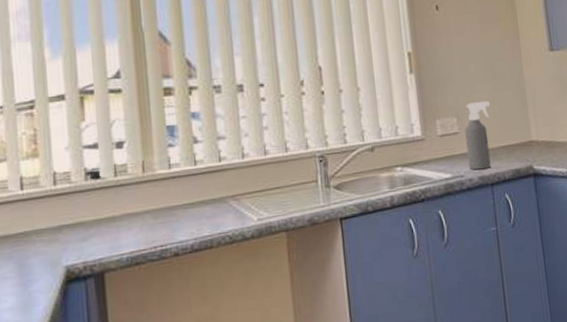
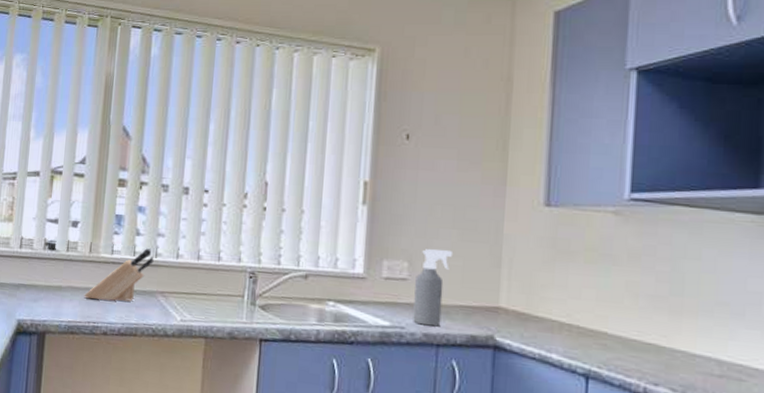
knife block: none [144,154,218,223] -> present [84,248,154,302]

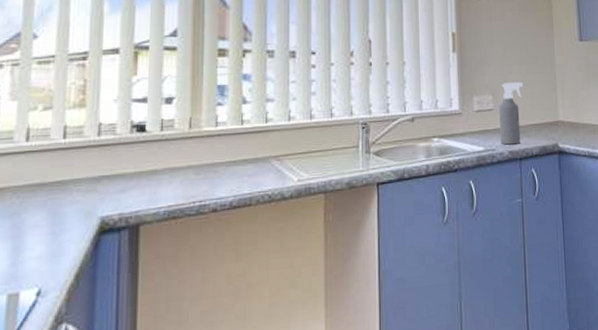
knife block: present [84,248,154,302] -> none [186,115,264,178]

